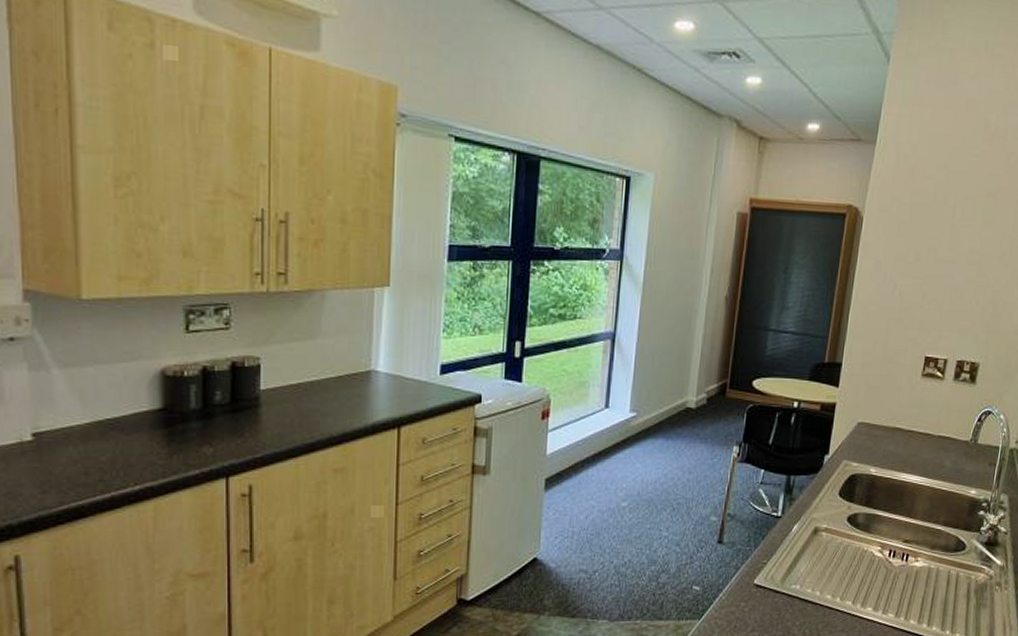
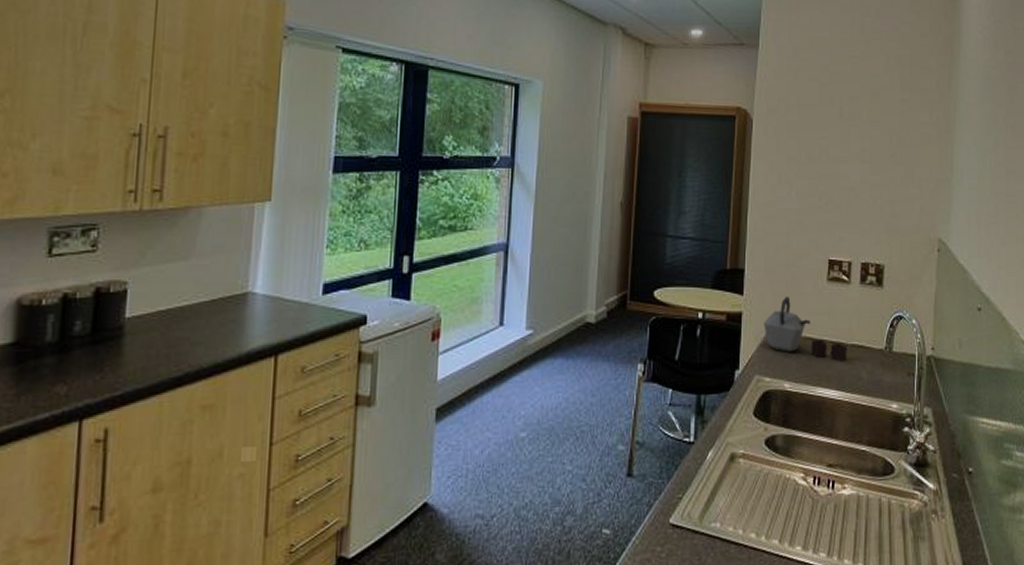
kettle: none [855,390,934,451] -> present [763,296,847,362]

